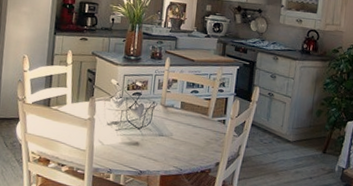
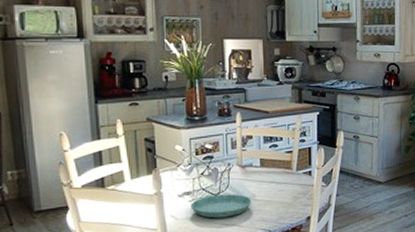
saucer: none [116,128,169,151] -> present [191,194,252,218]

